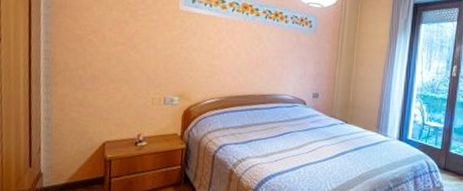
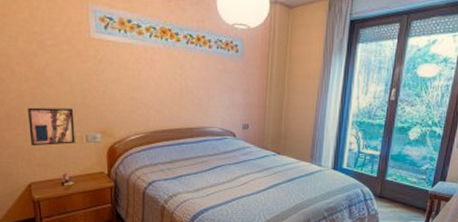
wall art: none [110,69,155,106] -> present [28,107,75,146]

